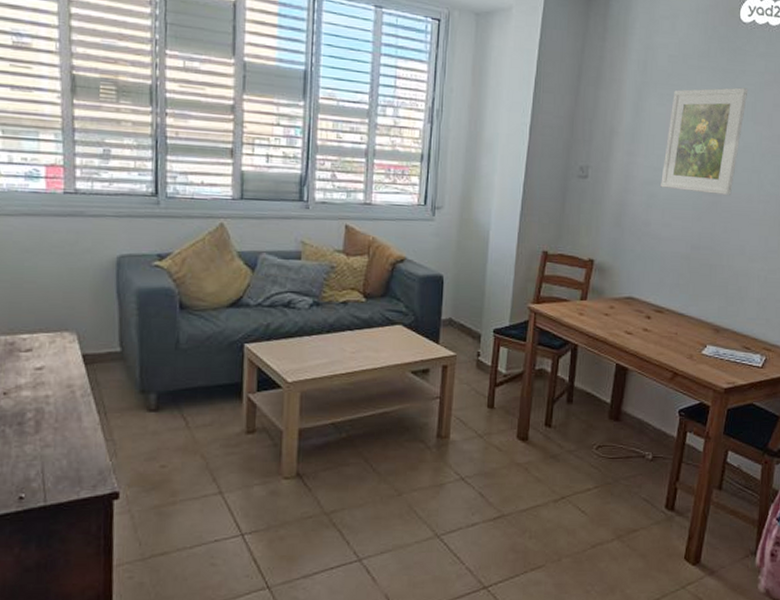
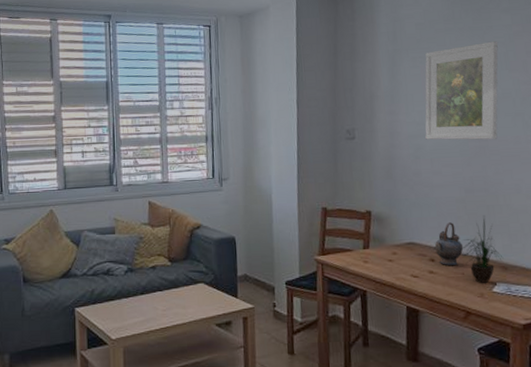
teapot: none [651,279,681,324] -> present [433,222,464,265]
potted plant: none [679,274,717,345] -> present [462,215,504,283]

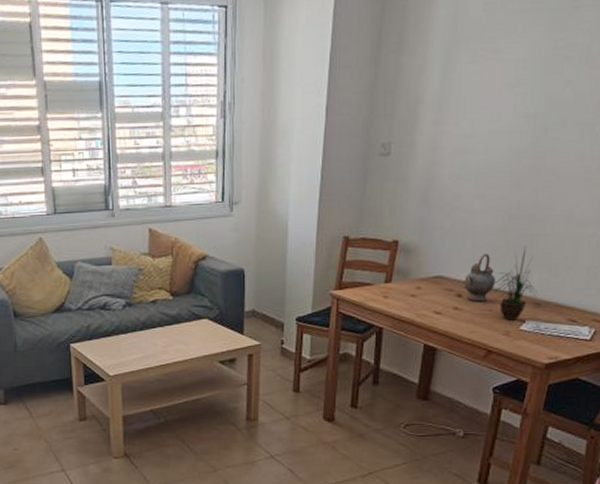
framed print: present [425,41,498,140] -> none [473,27,583,157]

